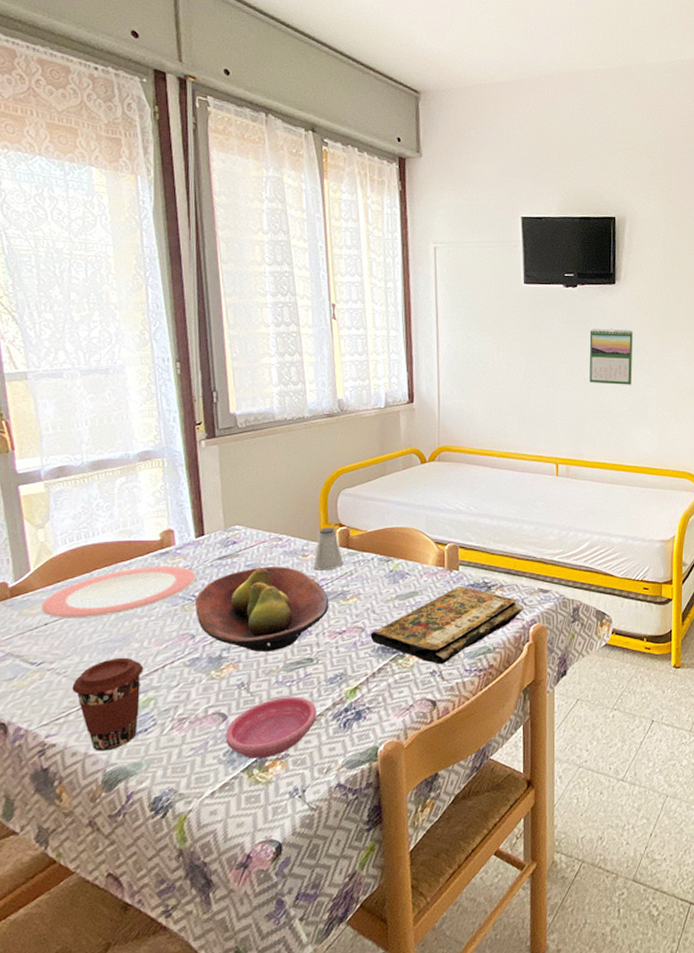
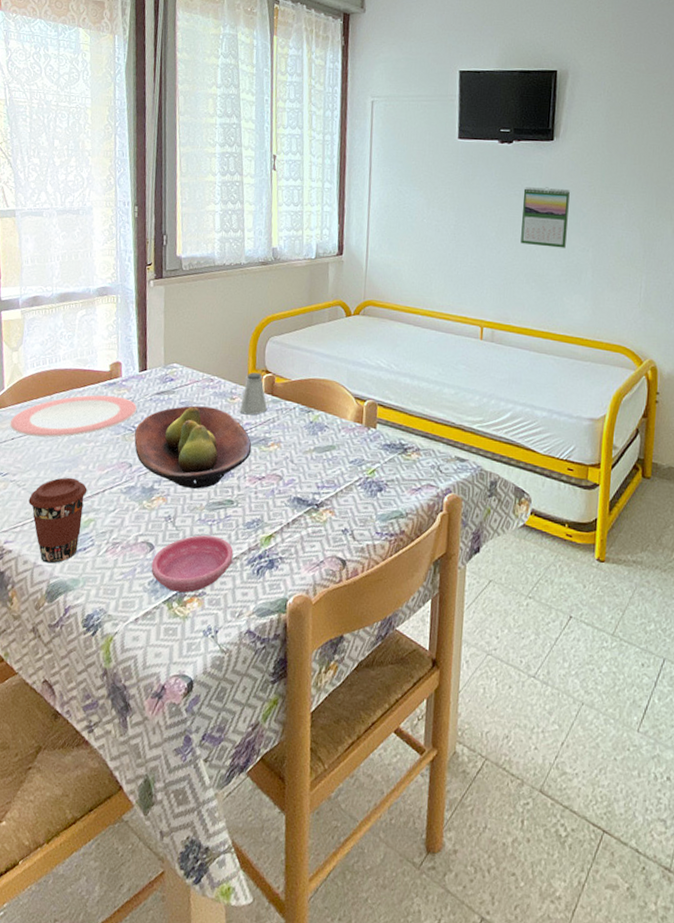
book: present [370,587,524,664] -> none [287,445,439,523]

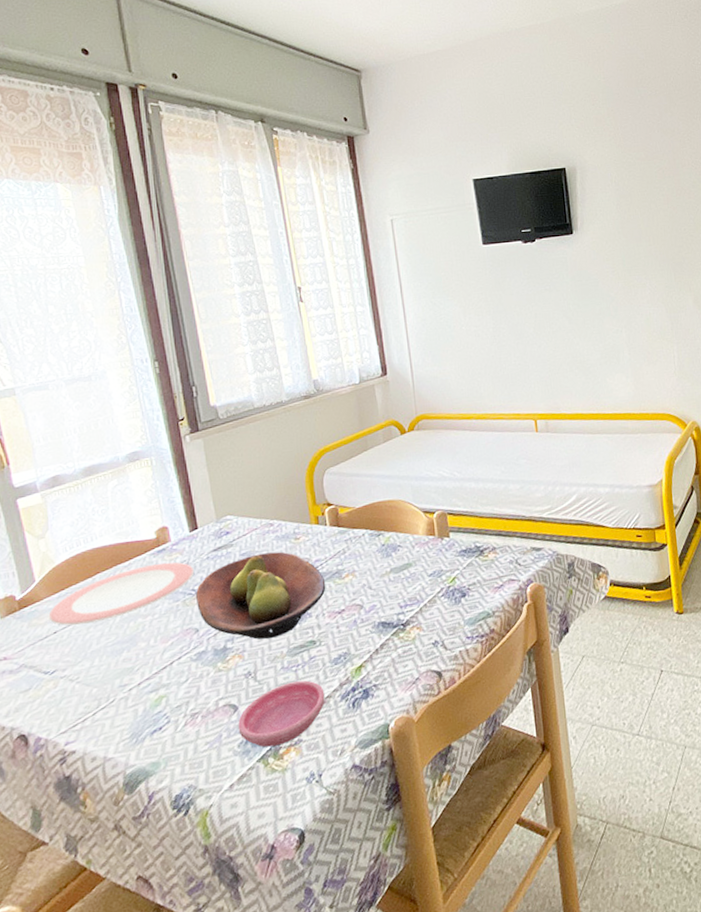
coffee cup: present [28,477,88,564] -> none [86,657,153,754]
saltshaker: present [239,372,268,415] -> none [306,508,336,552]
calendar: present [520,187,570,248] -> none [553,278,601,335]

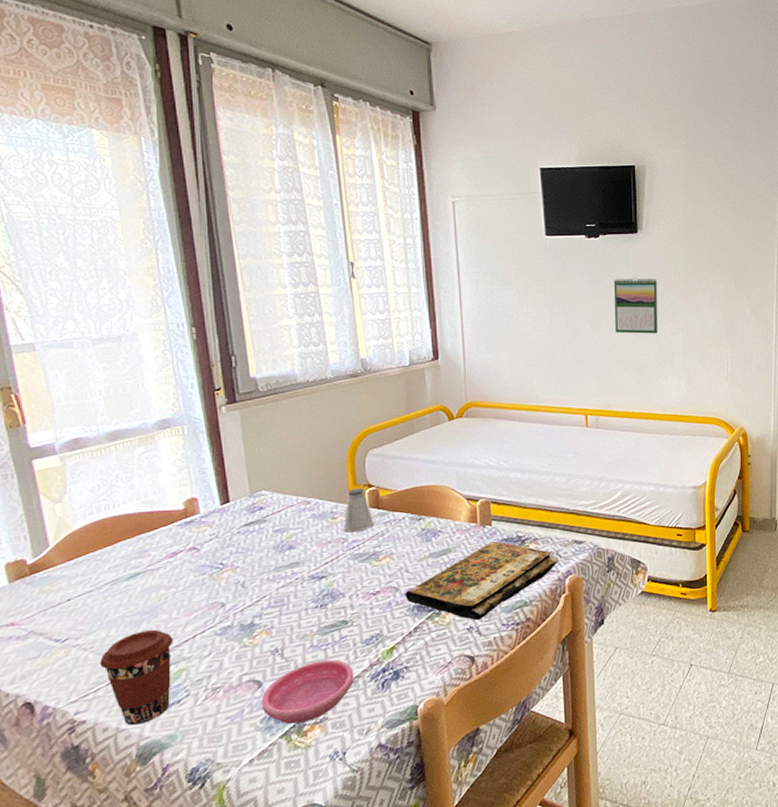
plate: present [48,562,195,626] -> none [62,534,224,594]
coffee cup: none [86,657,153,754] -> present [100,629,173,725]
fruit bowl: present [195,551,326,640] -> none [223,530,362,617]
saltshaker: none [306,508,336,552] -> present [343,488,374,532]
book: none [369,553,518,634] -> present [405,541,558,620]
calendar: none [553,278,601,335] -> present [613,277,657,334]

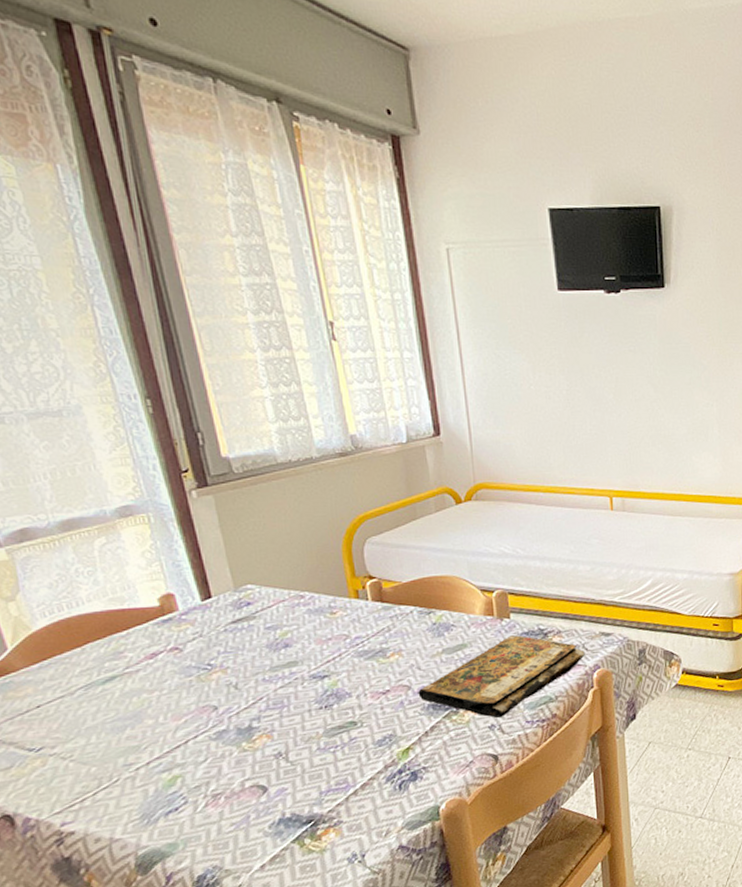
coffee cup: present [100,629,173,725] -> none [82,735,167,835]
saucer: present [262,660,354,724] -> none [268,762,368,829]
saltshaker: present [343,488,374,532] -> none [344,580,379,628]
calendar: present [613,277,657,334] -> none [638,340,689,405]

